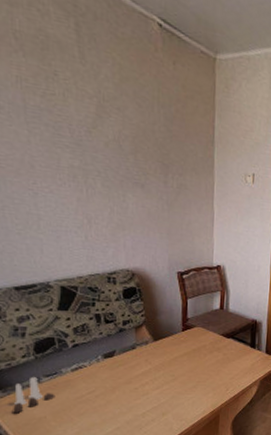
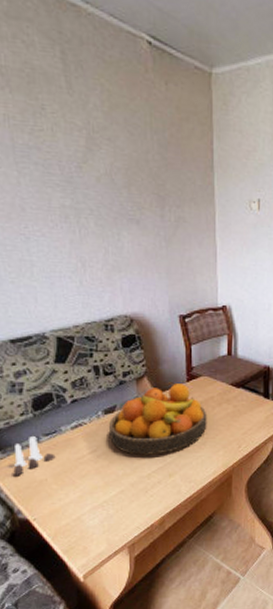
fruit bowl: none [108,332,200,396] -> present [109,383,207,455]

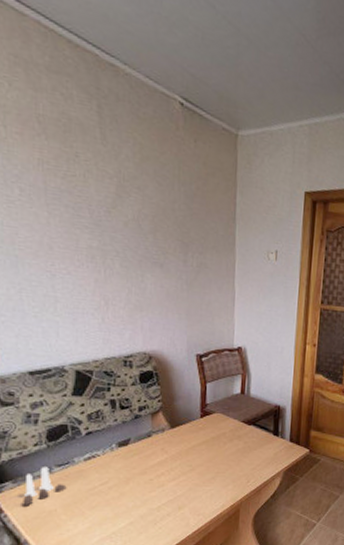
fruit bowl: present [109,383,207,455] -> none [122,419,219,488]

